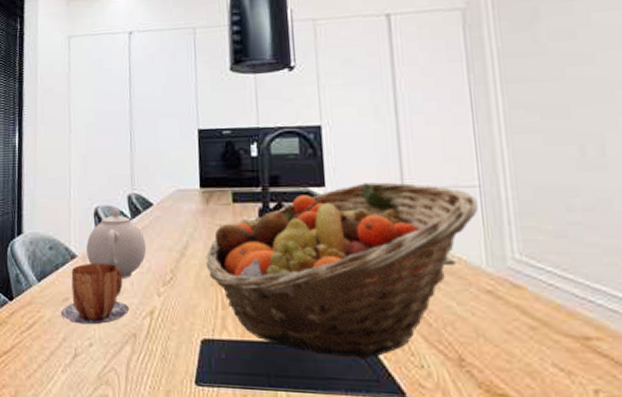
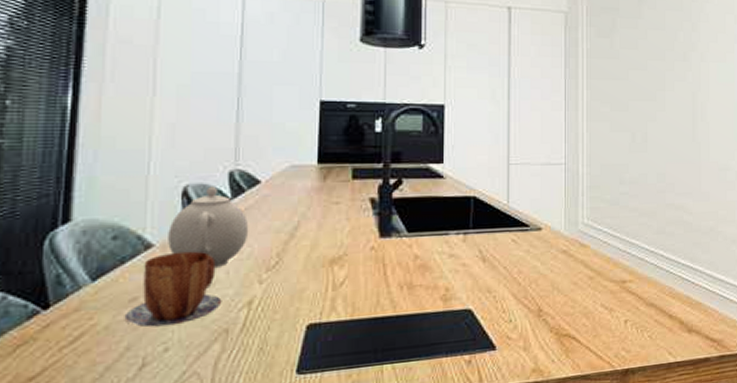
fruit basket: present [205,182,478,360] -> none [318,159,562,324]

